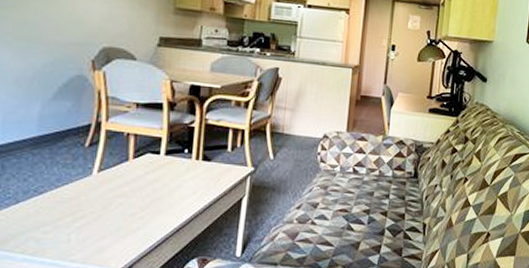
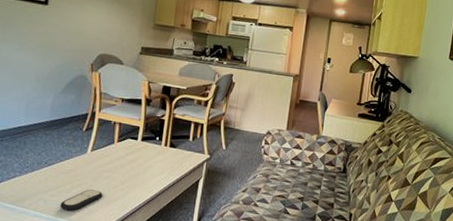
remote control: none [58,221,117,250] -> present [60,189,103,211]

